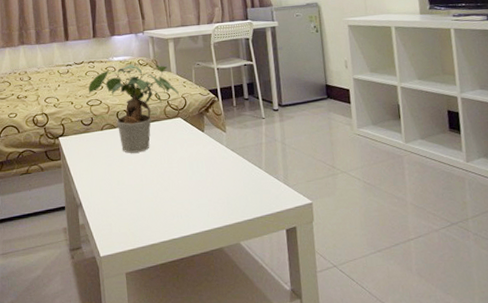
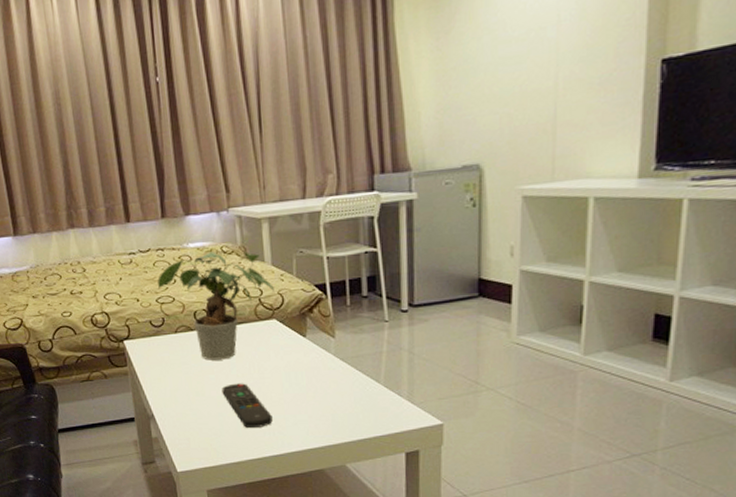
remote control: none [138,172,180,212] -> present [221,383,273,428]

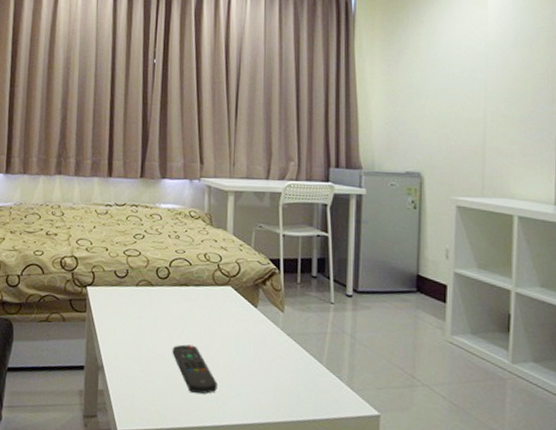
potted plant: present [157,251,274,360] -> none [128,214,233,319]

